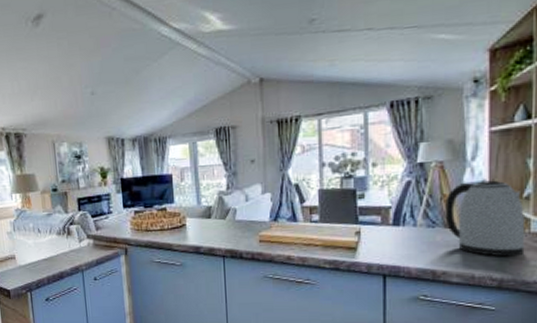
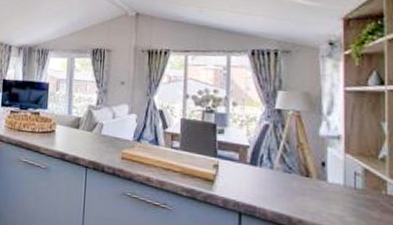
kettle: present [445,180,526,257] -> none [301,135,382,217]

